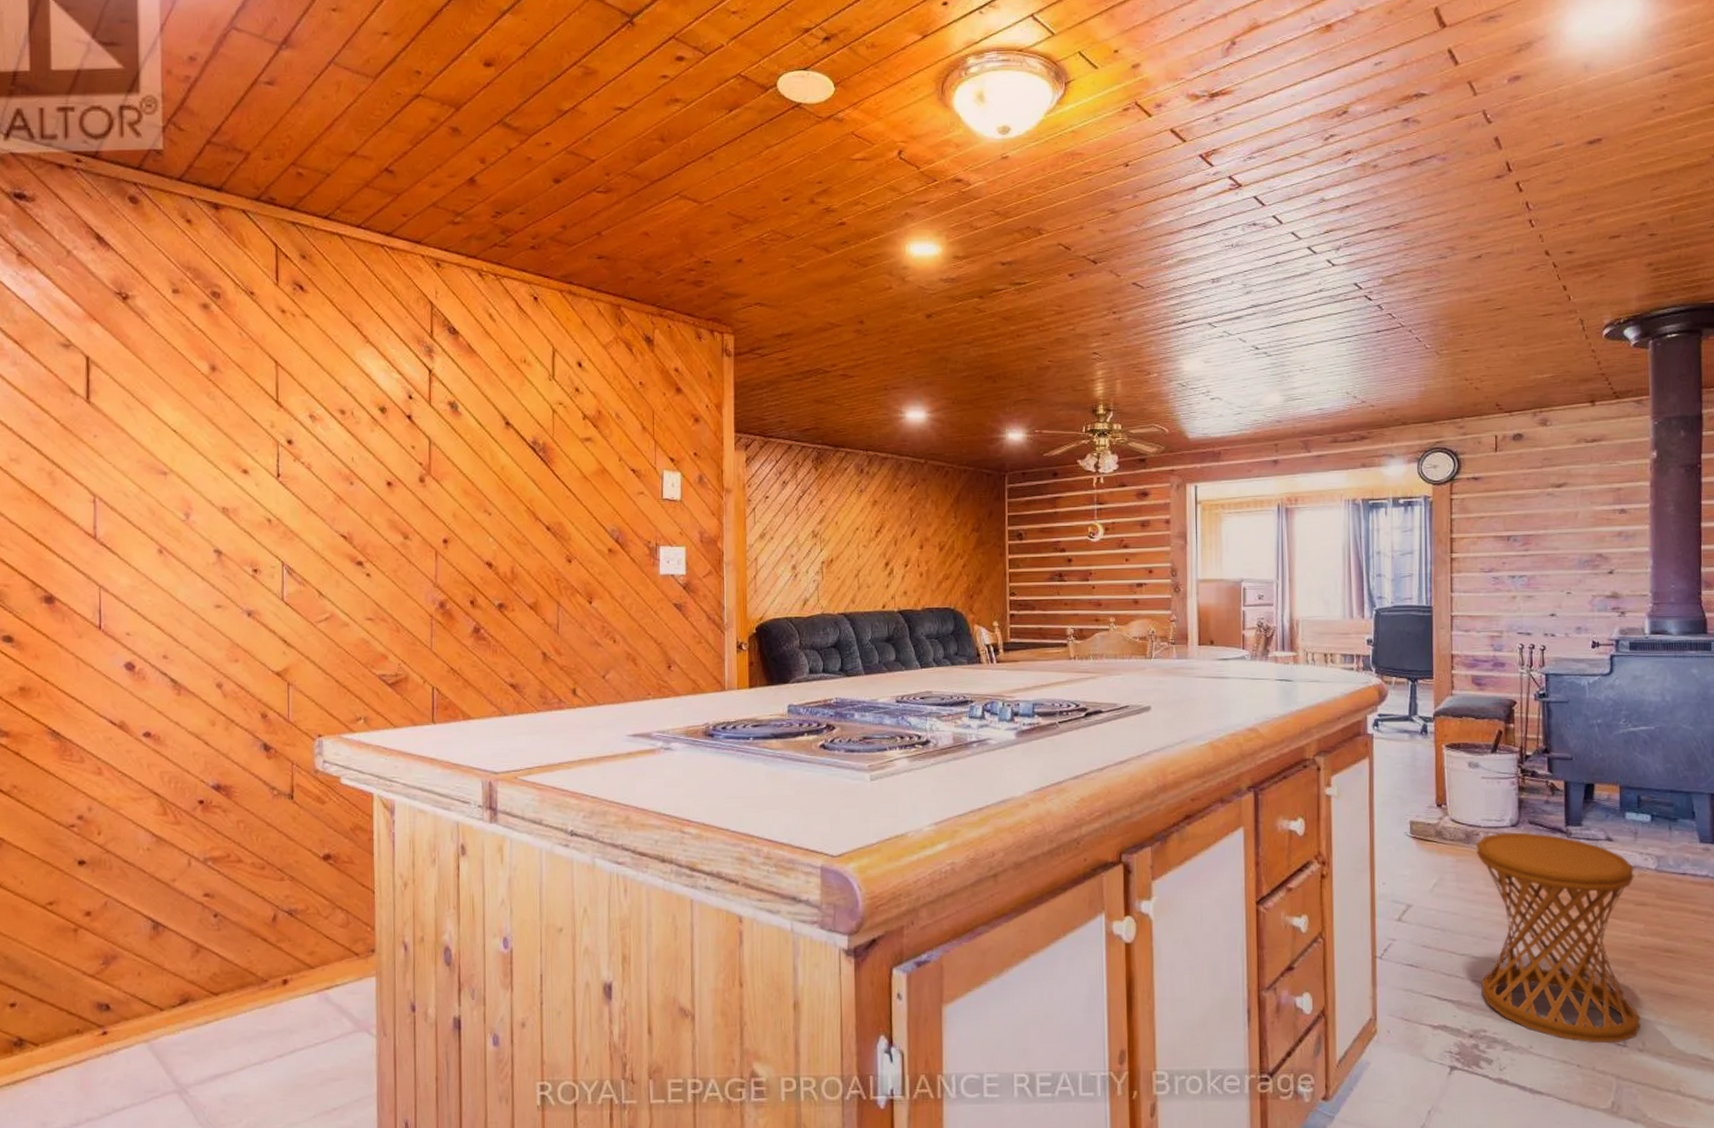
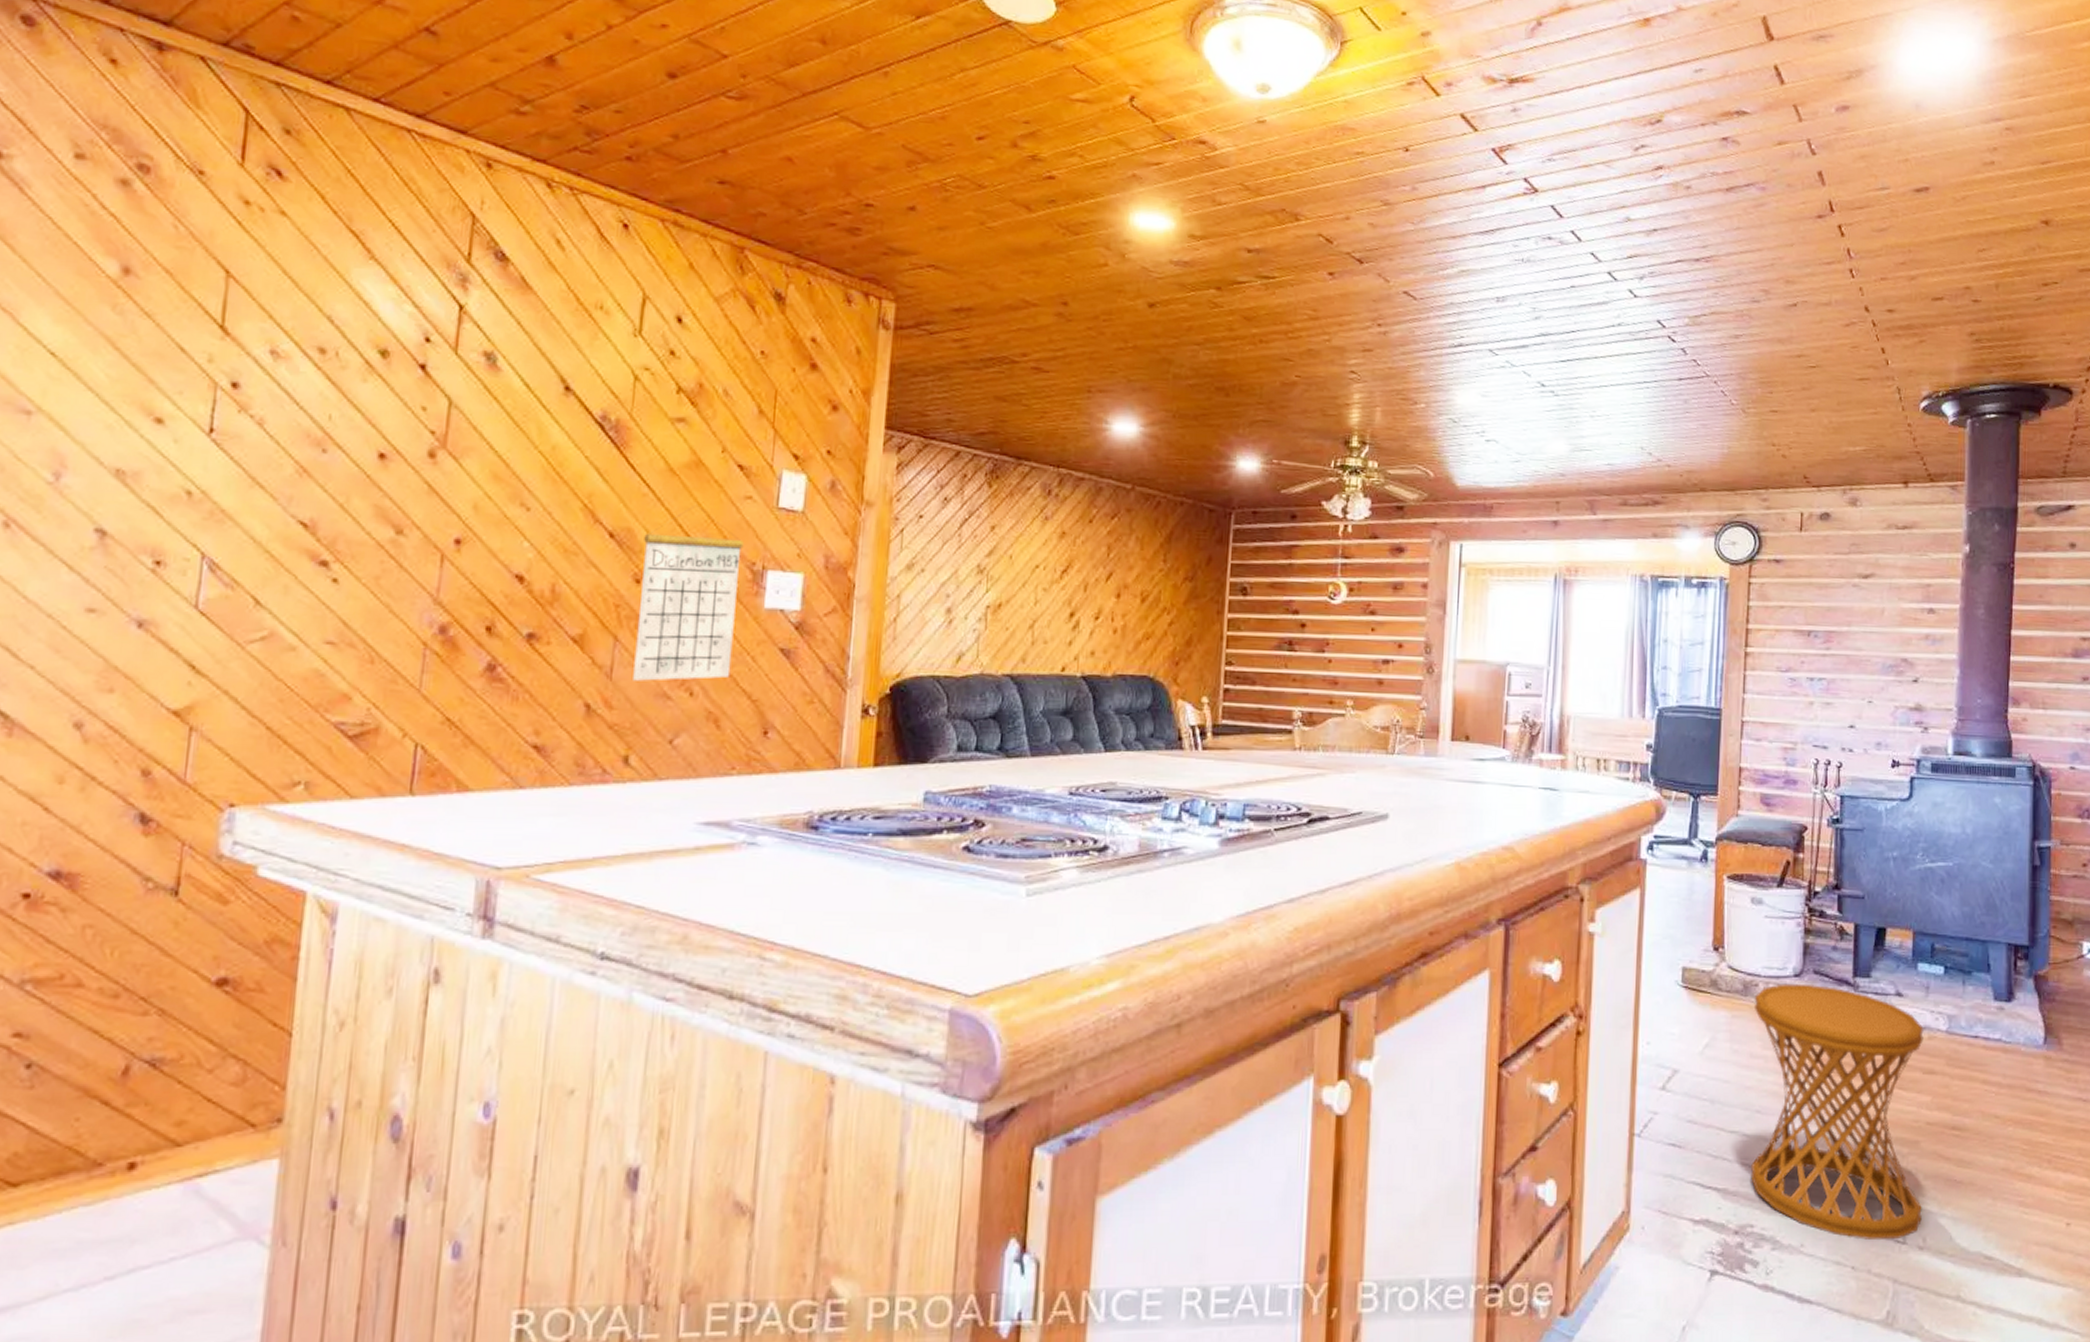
calendar: none [571,501,641,634] -> present [633,504,744,681]

